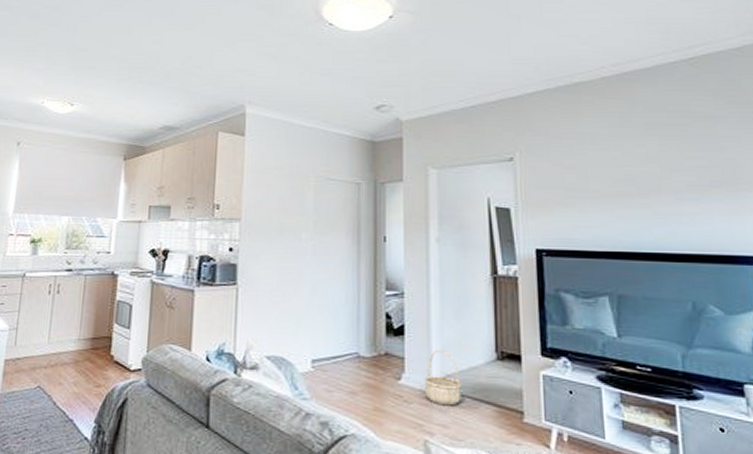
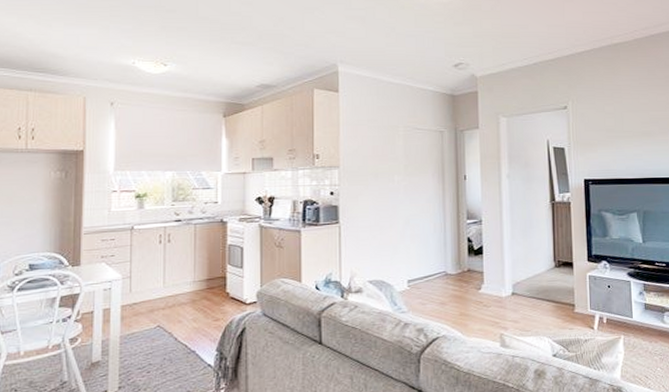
basket: present [424,349,462,406] -> none [499,263,528,306]

